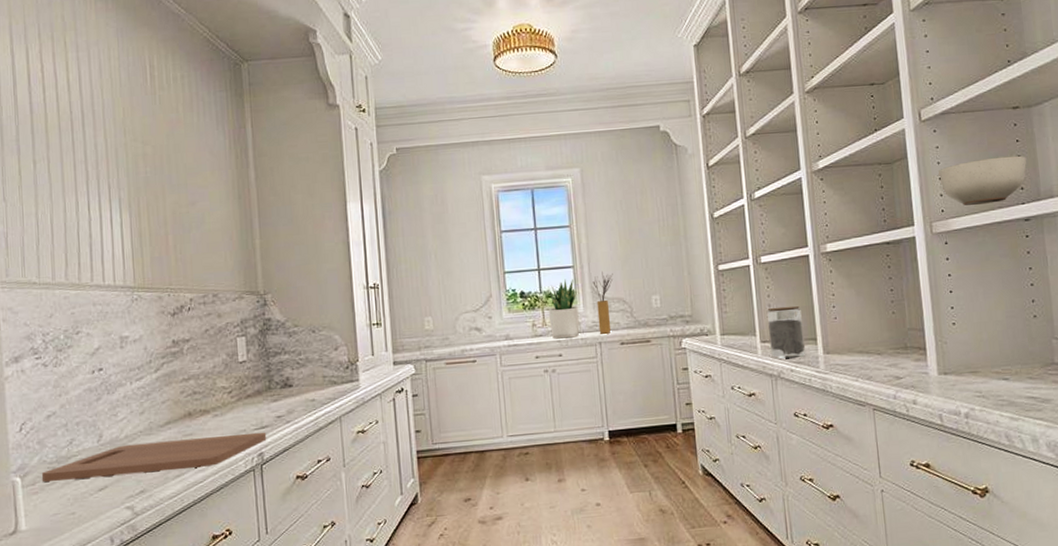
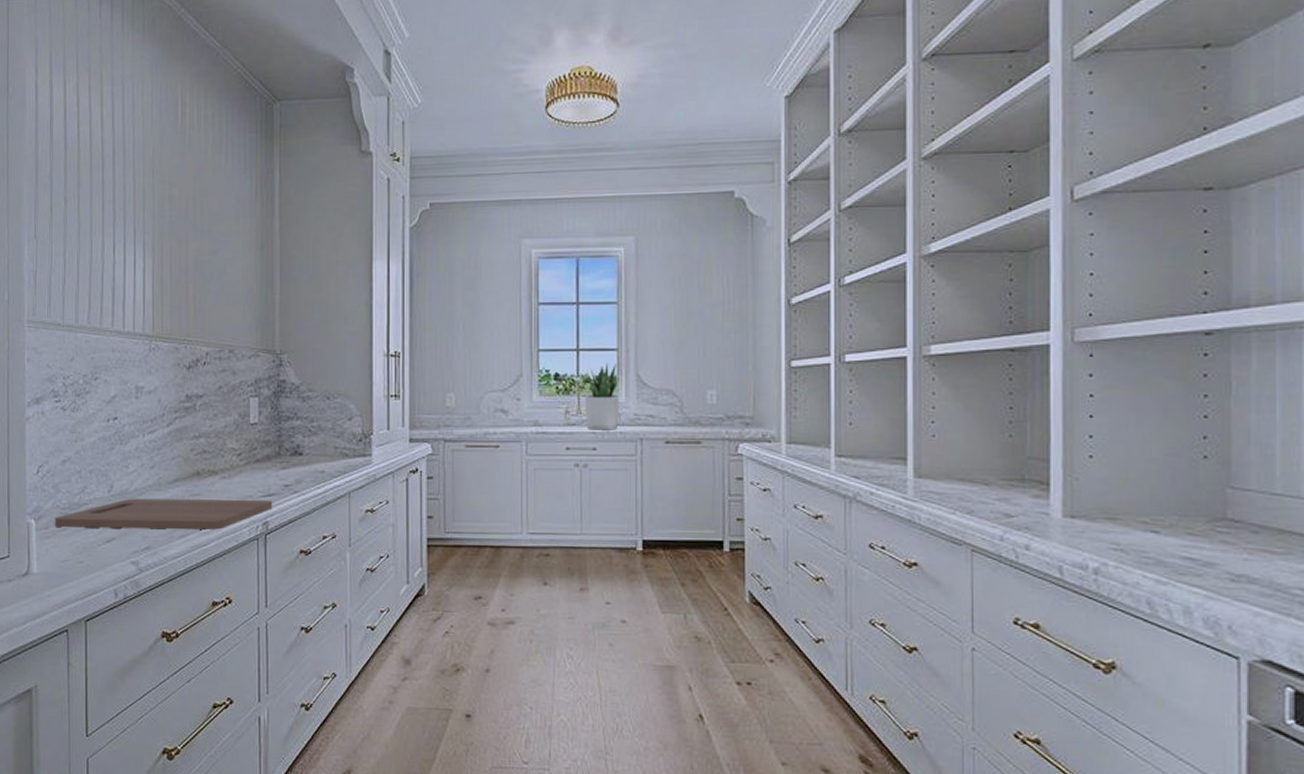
vase: present [592,272,613,334] -> none [638,358,663,429]
jar: present [766,306,806,359] -> none [846,416,892,480]
bowl: present [938,155,1027,206] -> none [1089,250,1217,310]

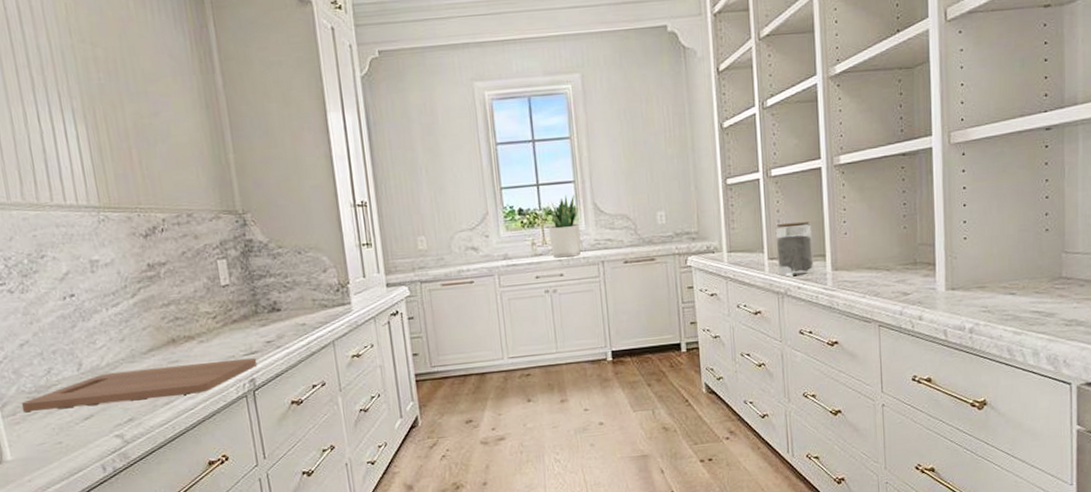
jar: none [846,416,892,480] -> present [775,221,814,277]

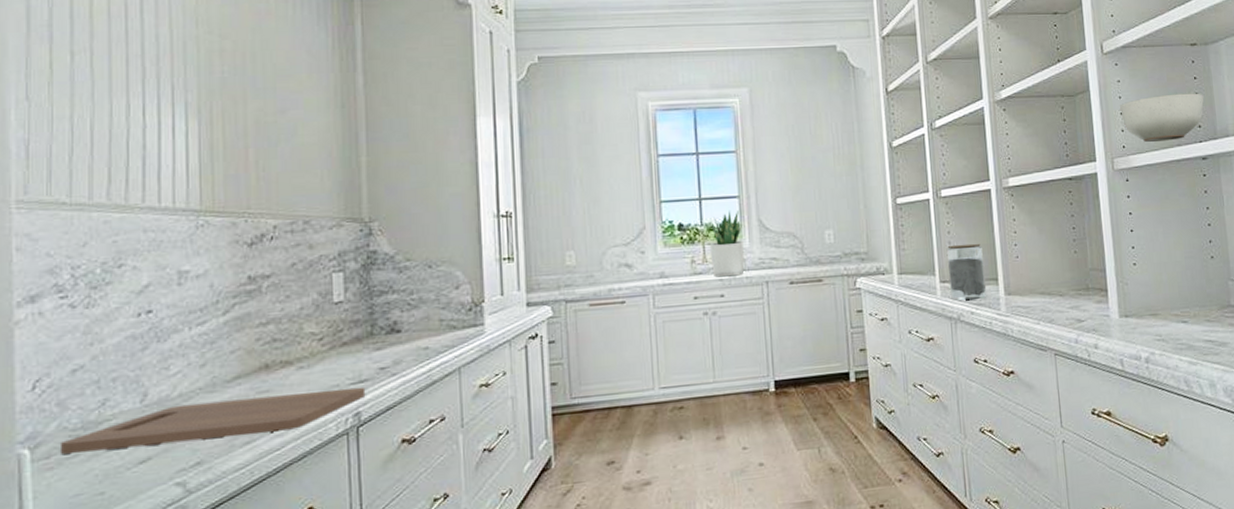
bowl: none [960,59,1054,114] -> present [1119,93,1204,142]

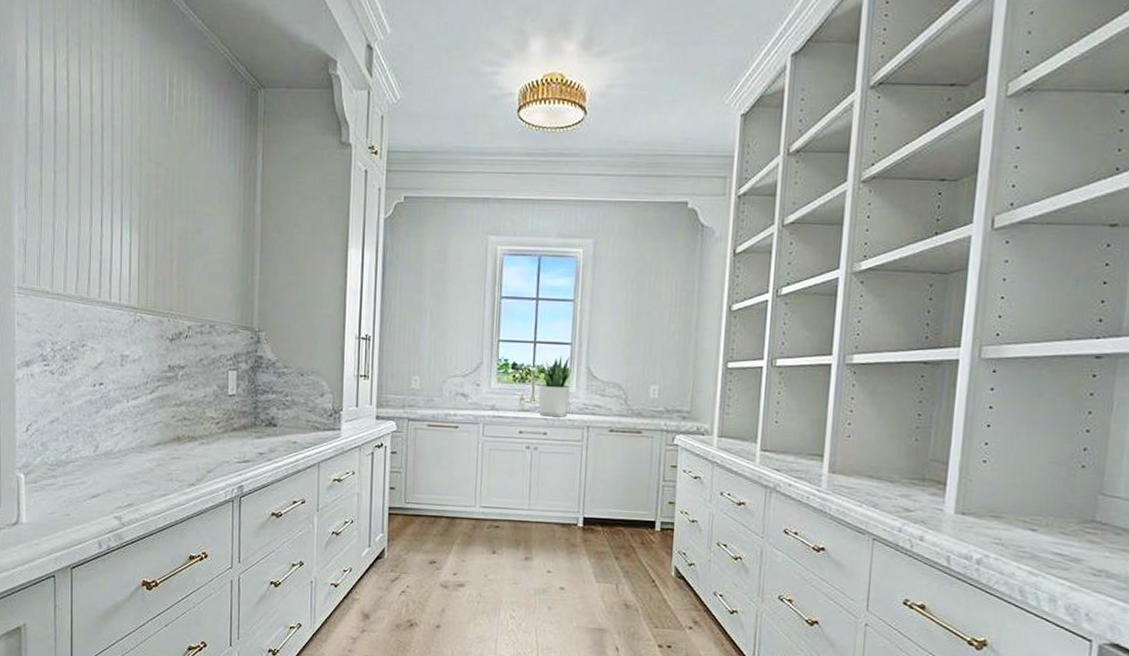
cutting board: present [59,387,366,454] -> none [42,458,248,491]
jar: present [946,243,987,301] -> none [770,415,812,473]
bowl: present [1119,93,1204,142] -> none [1000,280,1114,333]

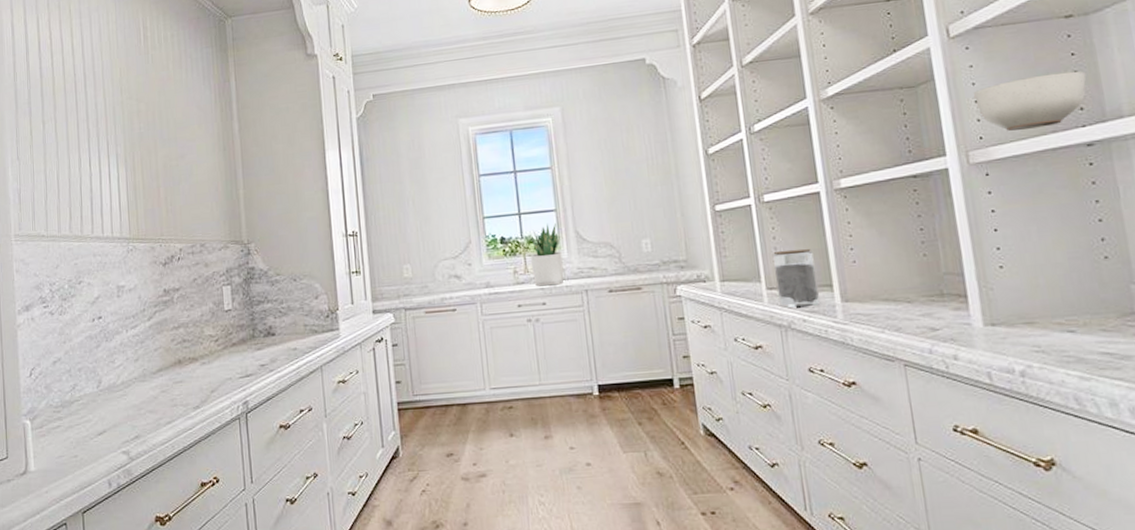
jar: none [770,415,812,473] -> present [772,248,821,308]
bowl: none [1000,280,1114,333] -> present [973,70,1086,131]

